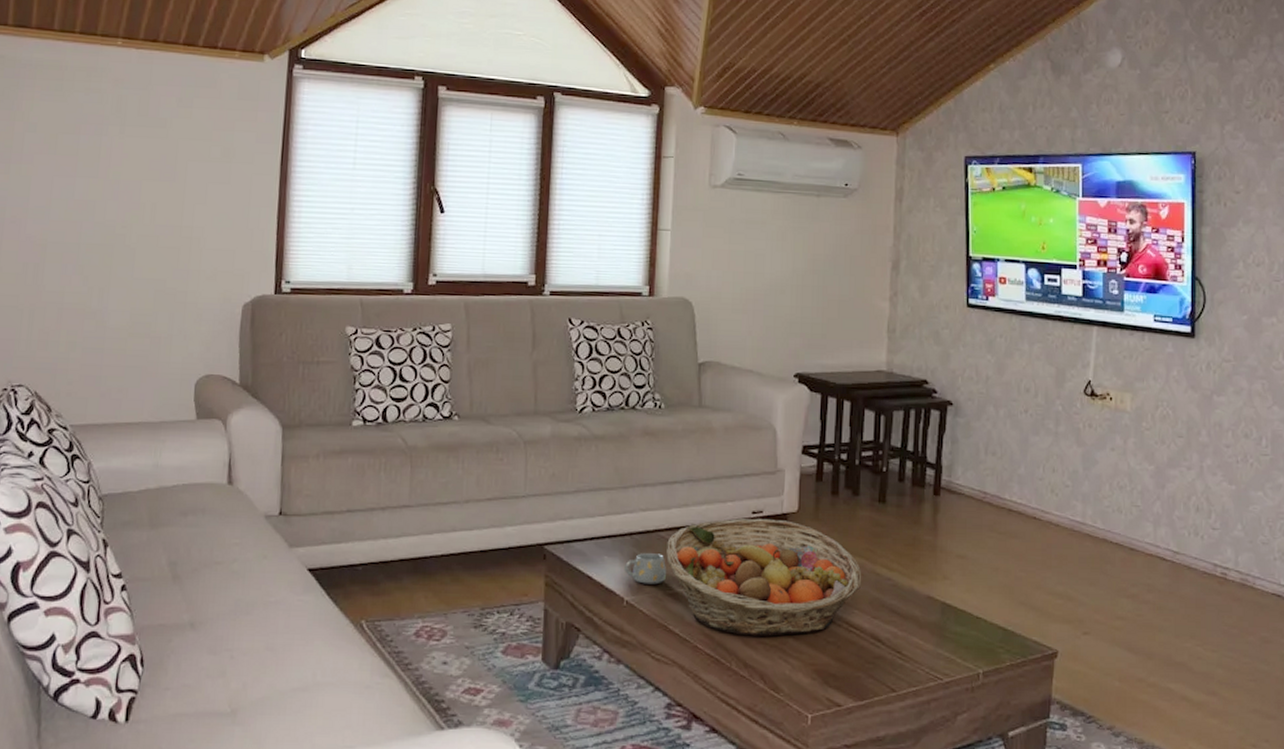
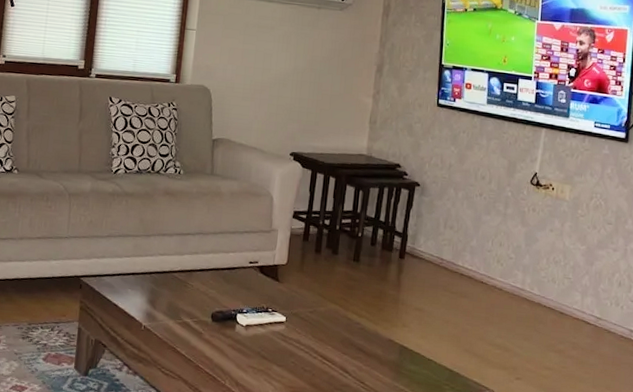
mug: present [625,553,666,585] -> none [144,289,178,315]
fruit basket: present [666,518,862,636] -> none [178,266,336,362]

